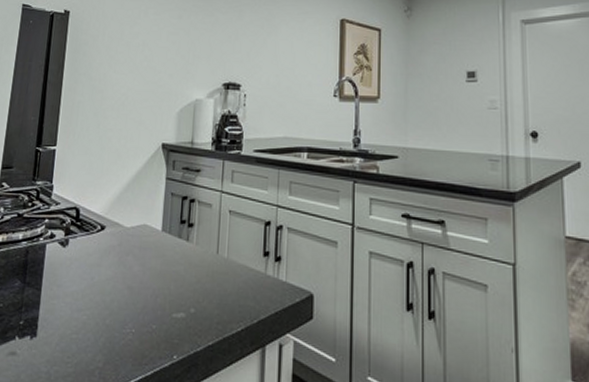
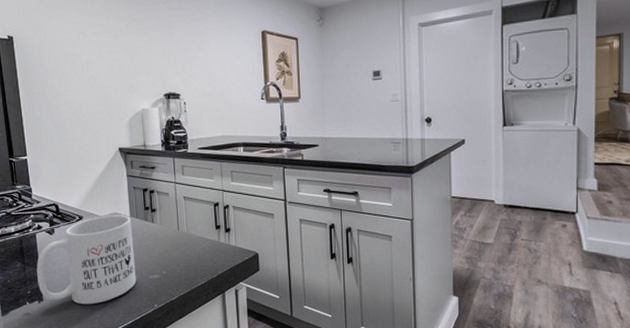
mug: none [35,227,163,348] -> present [36,215,137,305]

